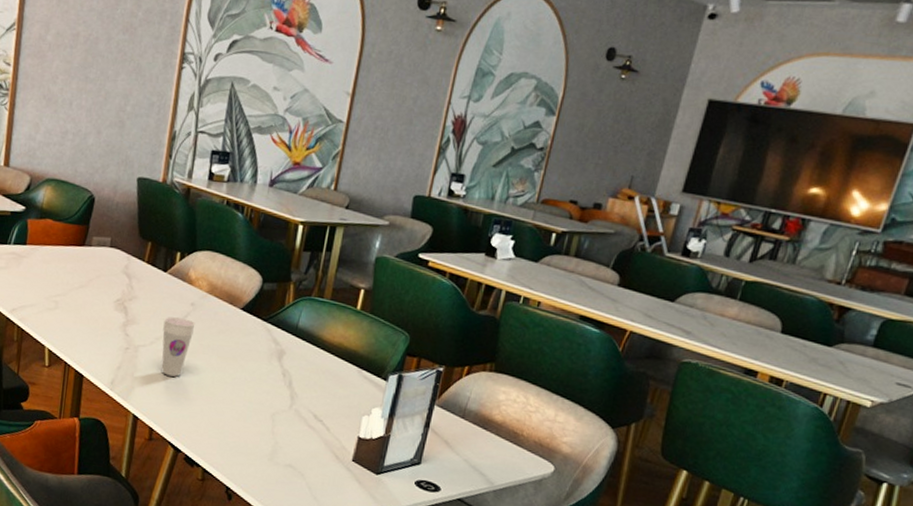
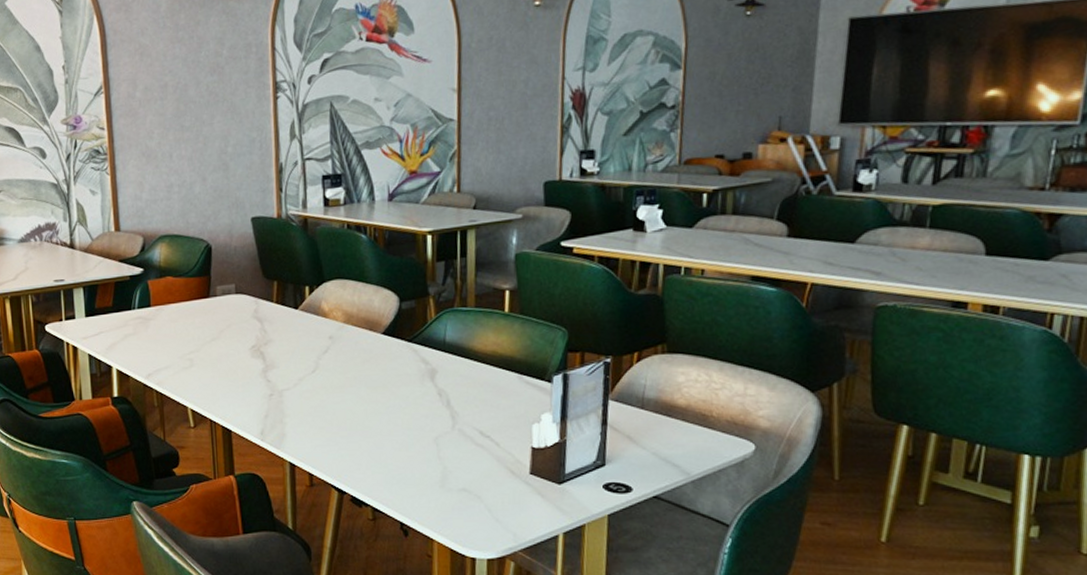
cup: present [161,316,196,377] -> none [304,353,338,416]

